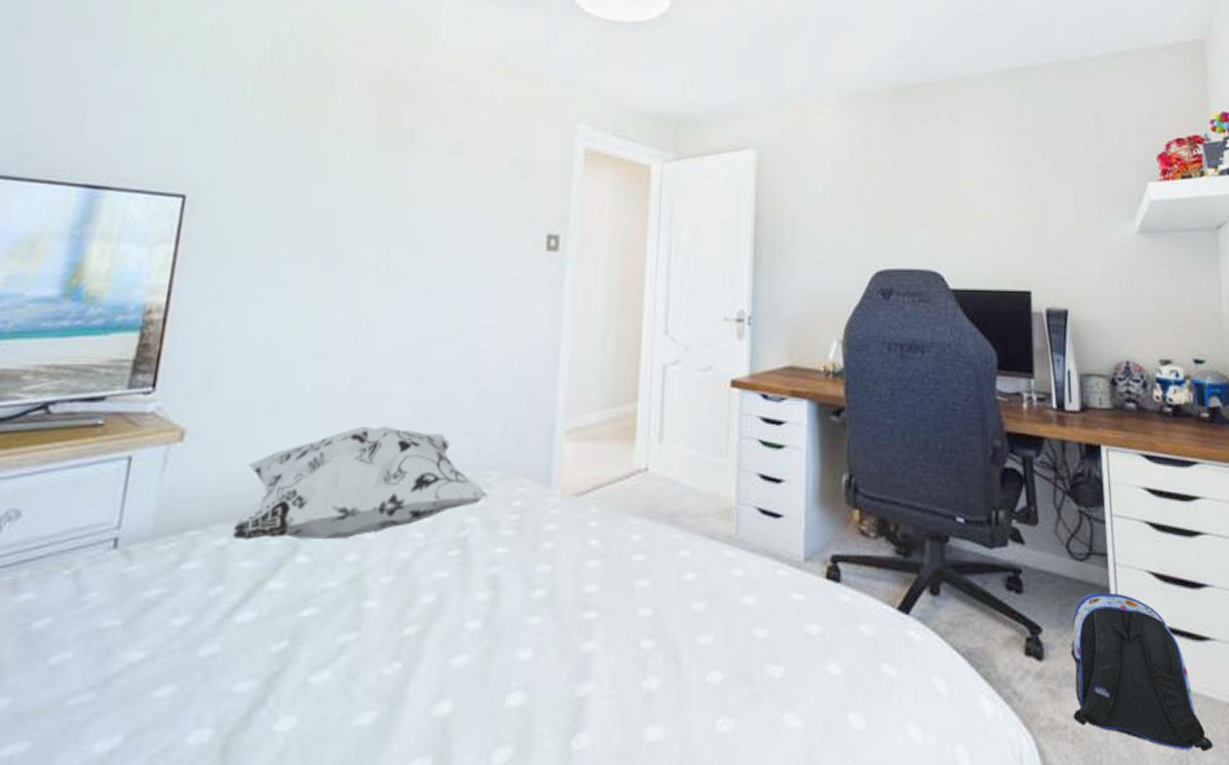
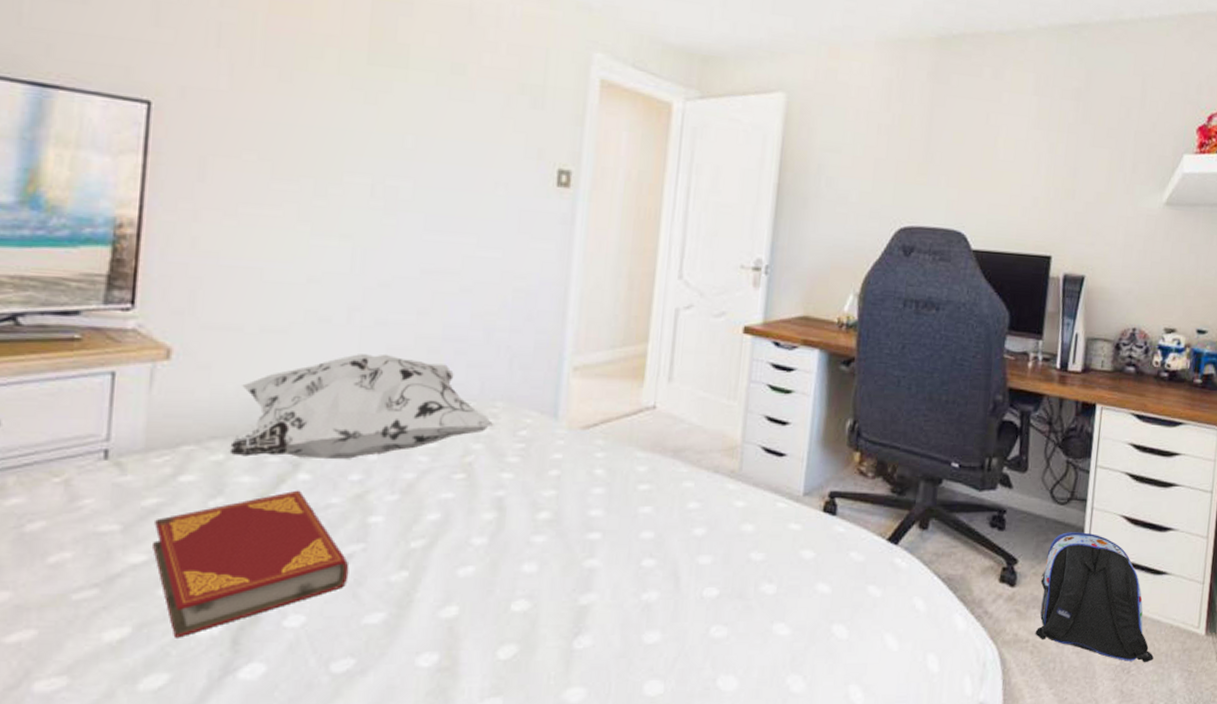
hardback book: none [151,574,343,747] -> present [153,490,349,638]

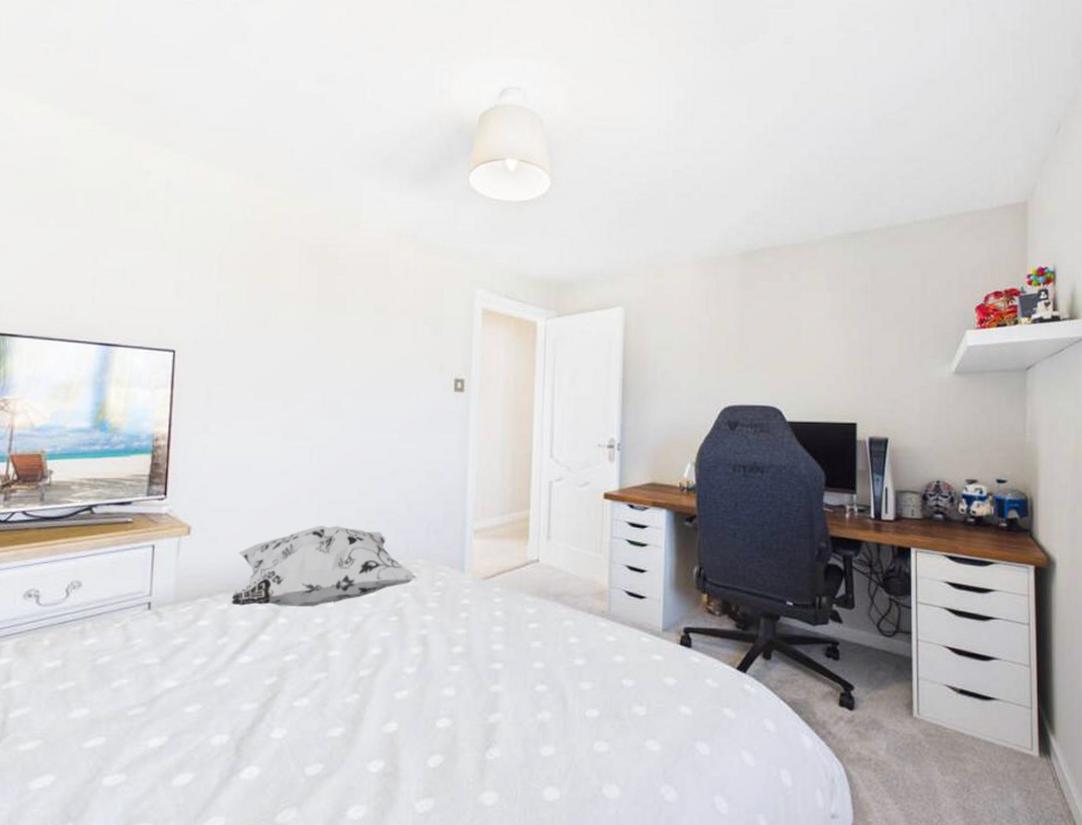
hardback book: present [153,490,349,638] -> none [181,631,317,746]
backpack: present [1035,532,1154,663] -> none [876,661,991,782]

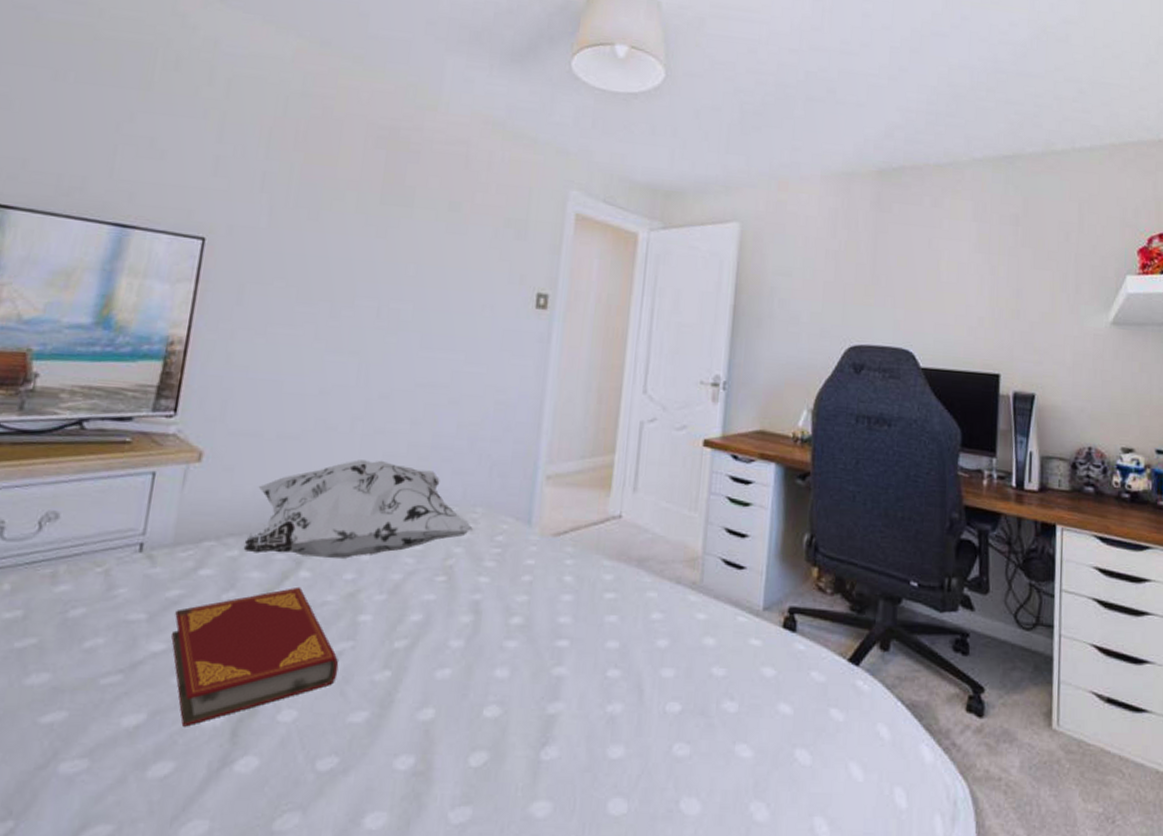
hardback book: none [181,631,317,746] -> present [171,586,339,727]

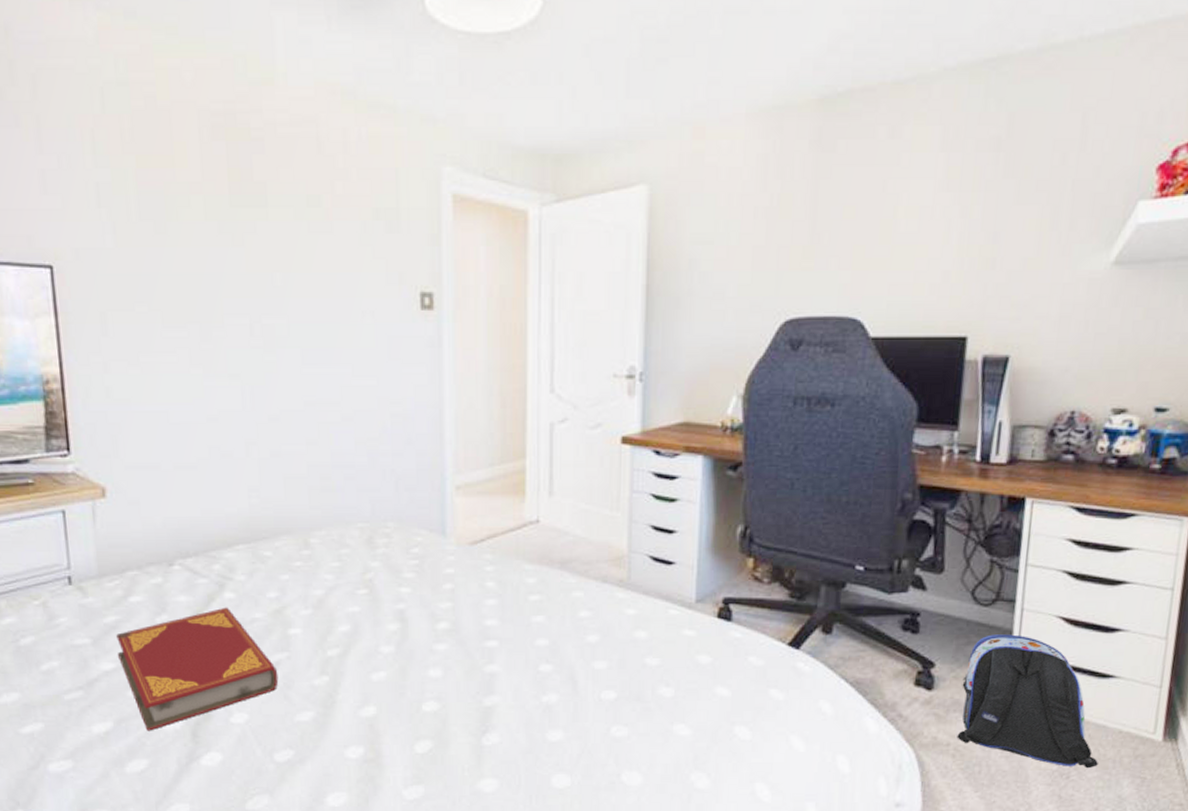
decorative pillow: present [243,460,474,559] -> none [165,483,388,580]
backpack: none [1007,660,1140,813] -> present [957,634,1098,769]

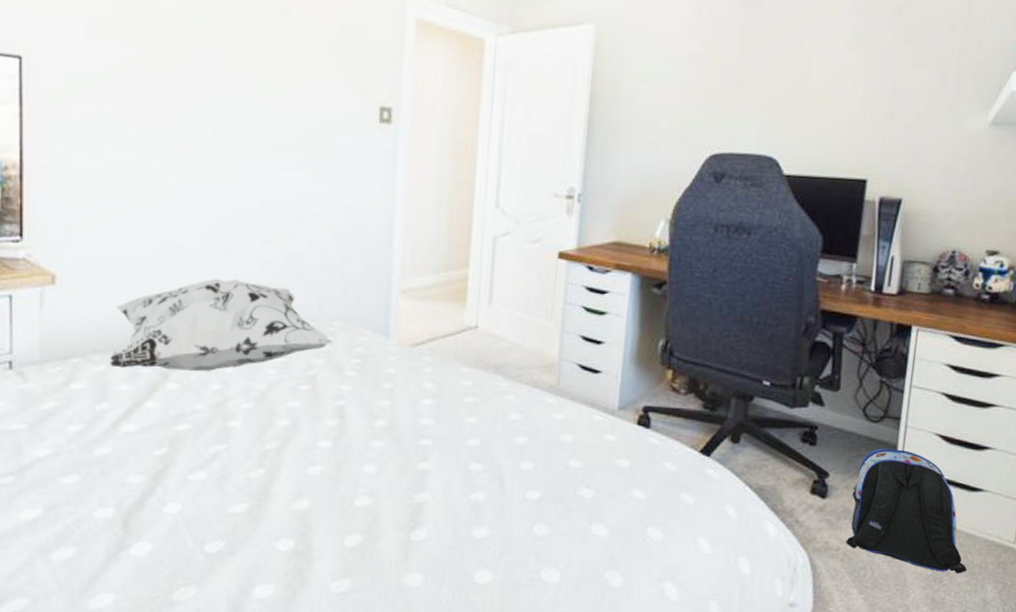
hardback book: present [116,607,279,731] -> none [54,397,215,519]
decorative pillow: none [165,483,388,580] -> present [109,279,333,372]

